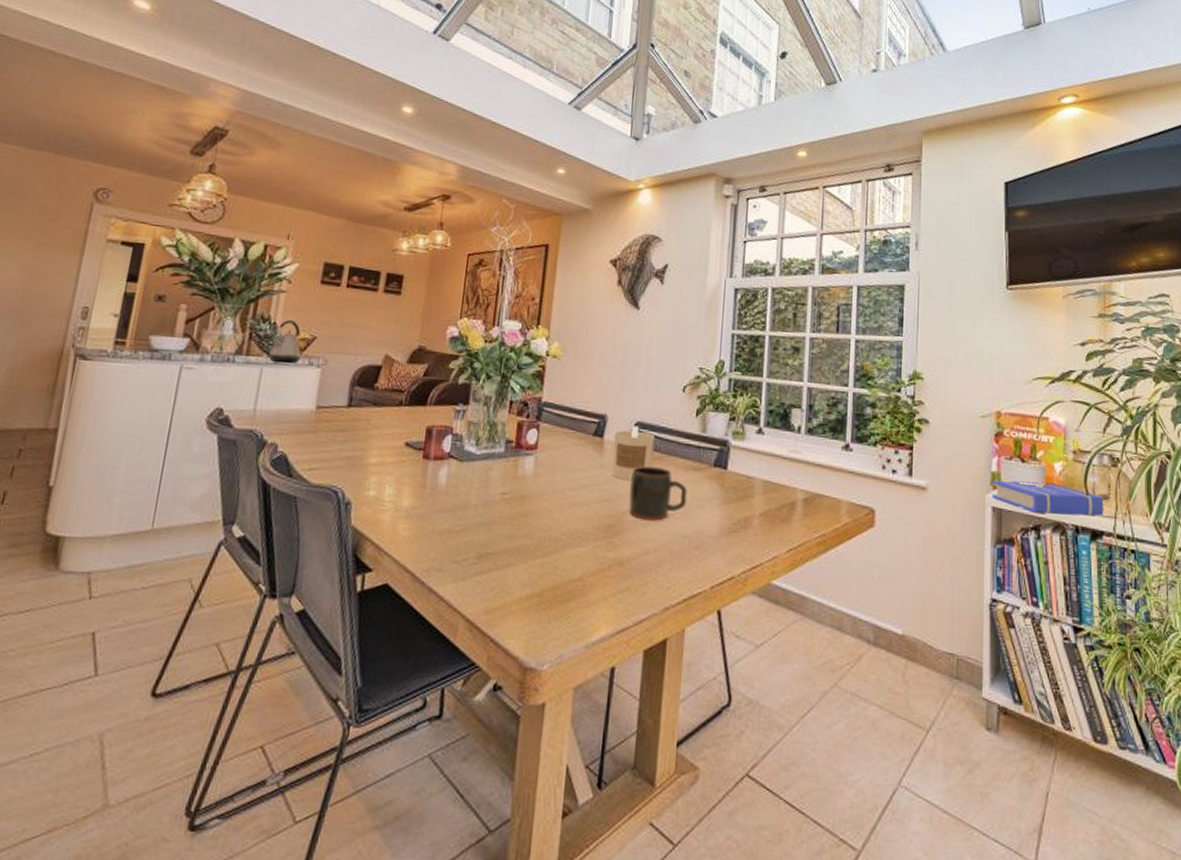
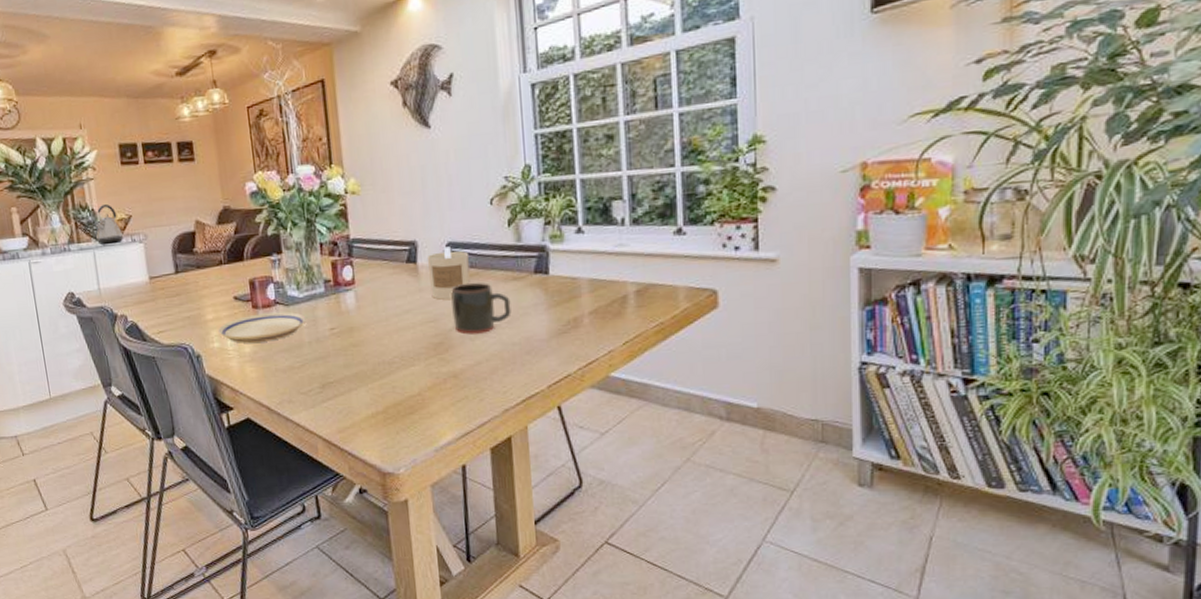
plate: none [378,465,479,498] -> present [218,311,307,343]
book: present [991,480,1104,516] -> none [857,231,1005,267]

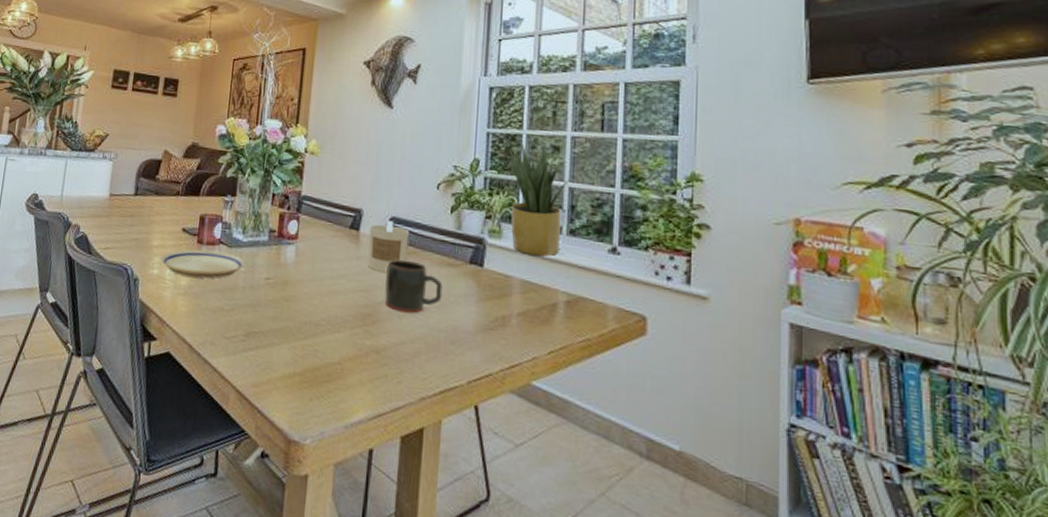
kettle: present [95,204,124,244] -> none [72,120,97,157]
planter: none [559,134,628,253] -> present [508,142,571,257]

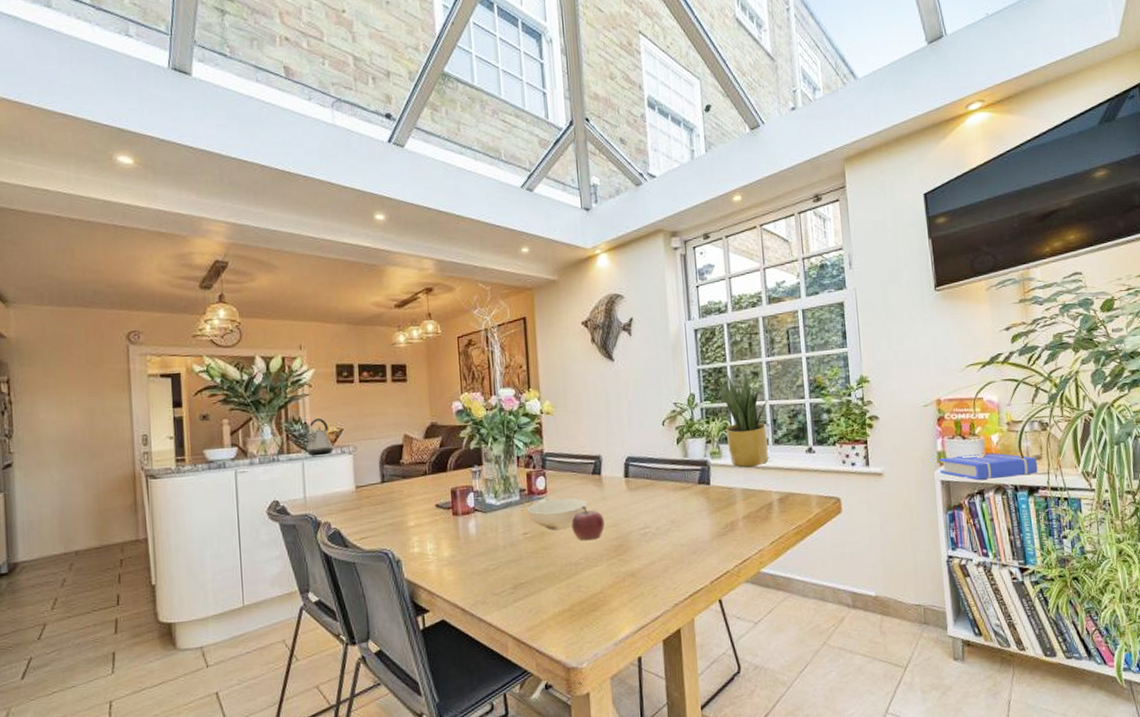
kettle: none [72,120,97,157] -> present [306,418,334,455]
plate: present [160,249,246,279] -> none [419,518,502,548]
bowl: none [274,247,341,283] -> present [527,498,588,531]
fruit: none [318,261,355,302] -> present [571,506,605,541]
candle: present [368,220,409,274] -> none [609,460,646,507]
mug: present [384,259,443,313] -> none [629,491,680,537]
book: none [789,294,939,343] -> present [938,453,1038,480]

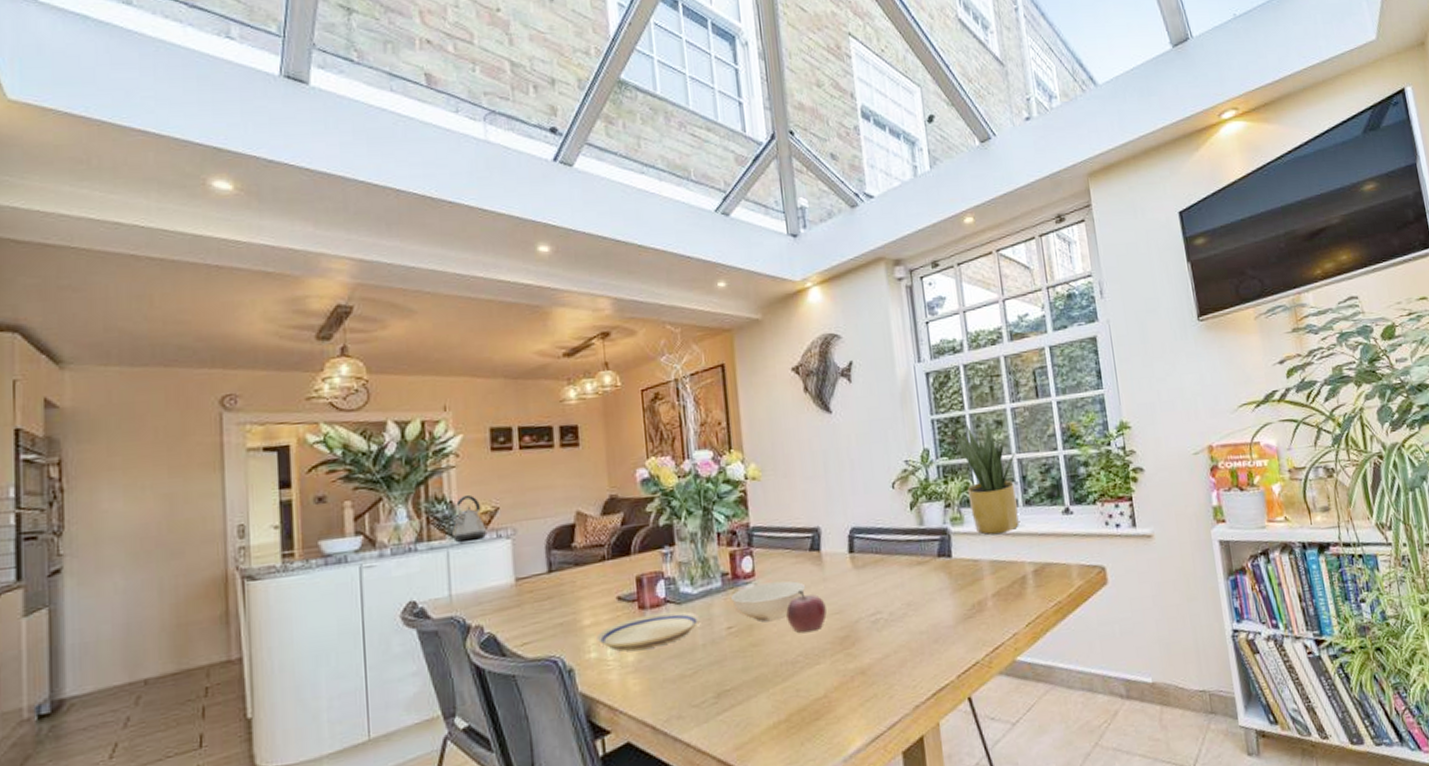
plate: none [419,518,502,548] -> present [596,611,701,652]
book: present [938,453,1038,480] -> none [1214,505,1327,538]

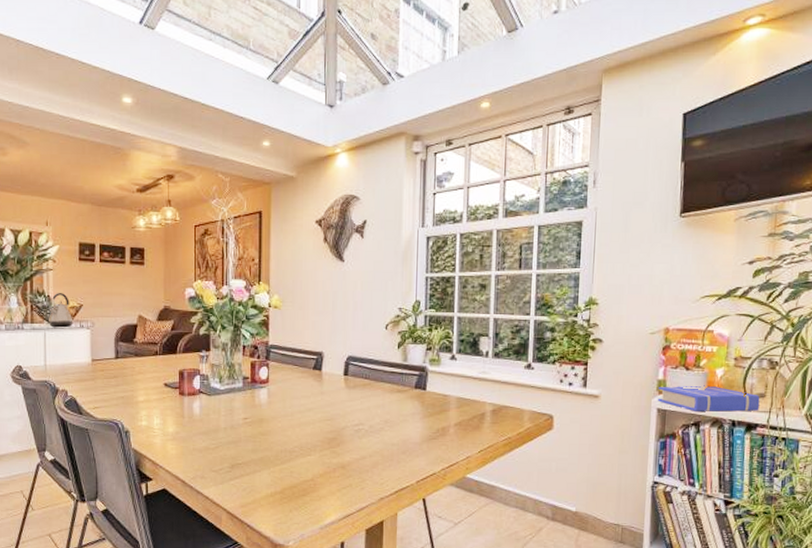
plate: present [596,611,701,652] -> none [147,400,224,424]
bowl: present [731,581,806,622] -> none [249,389,307,419]
fruit: present [786,590,827,633] -> none [290,398,321,431]
planter: present [954,419,1019,535] -> none [444,282,495,376]
book: none [1214,505,1327,538] -> present [657,386,760,412]

